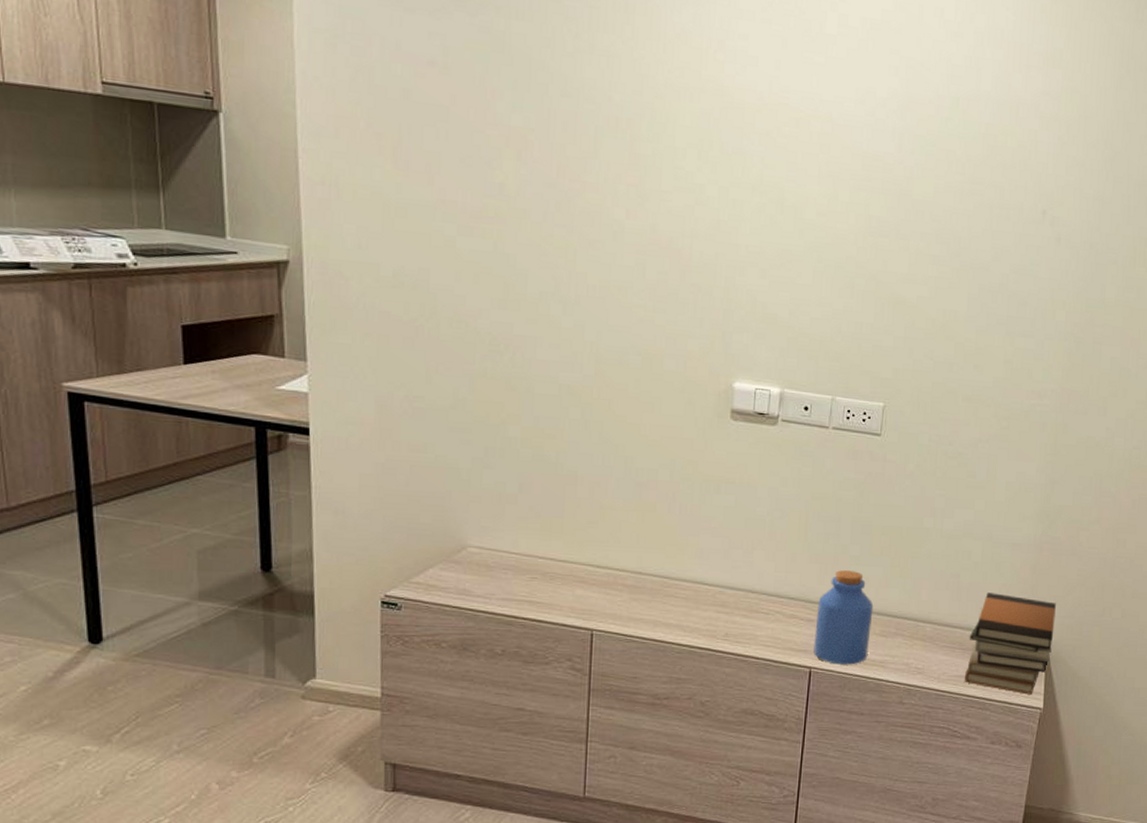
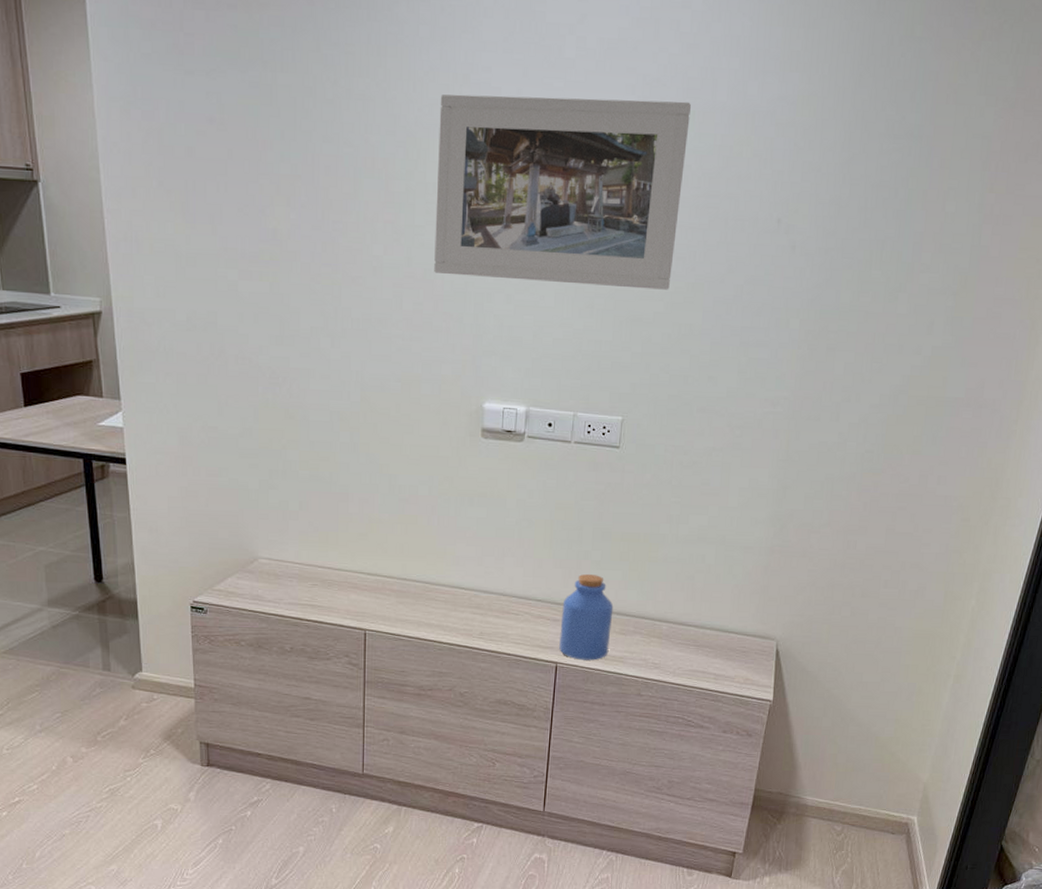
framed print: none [682,58,955,274] -> present [434,94,691,290]
book stack: present [965,592,1056,695] -> none [698,593,786,688]

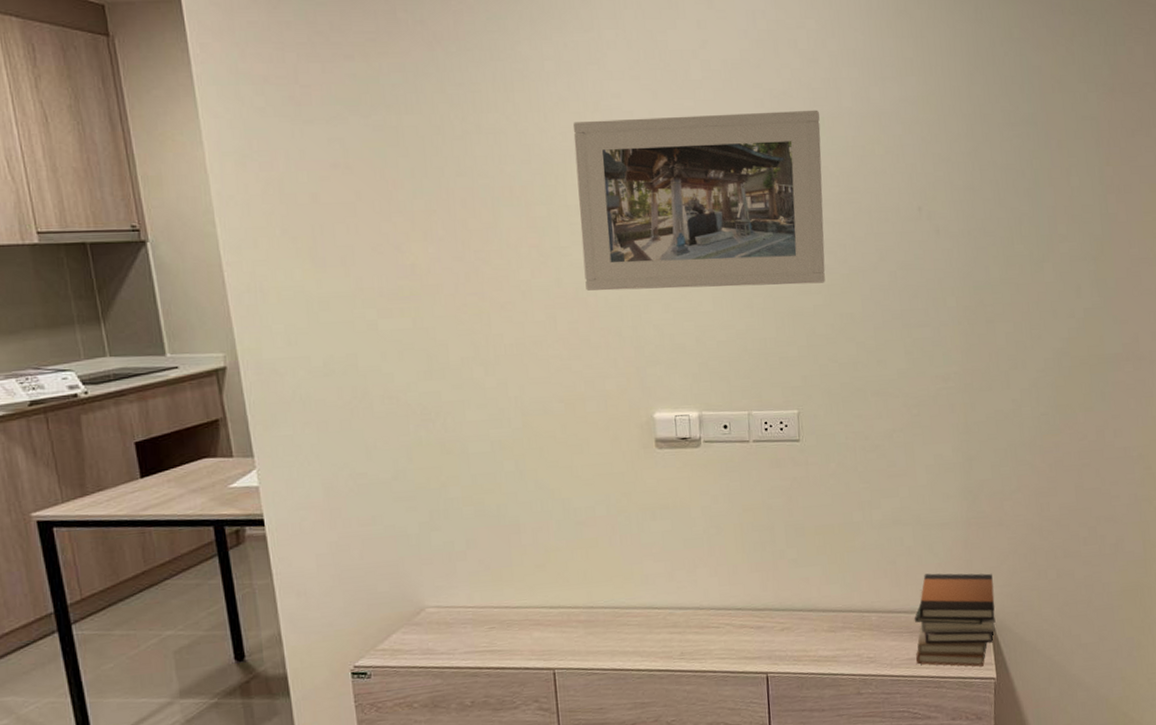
jar: present [559,573,614,660] -> none [764,573,820,666]
book stack: none [698,593,786,688] -> present [914,573,996,667]

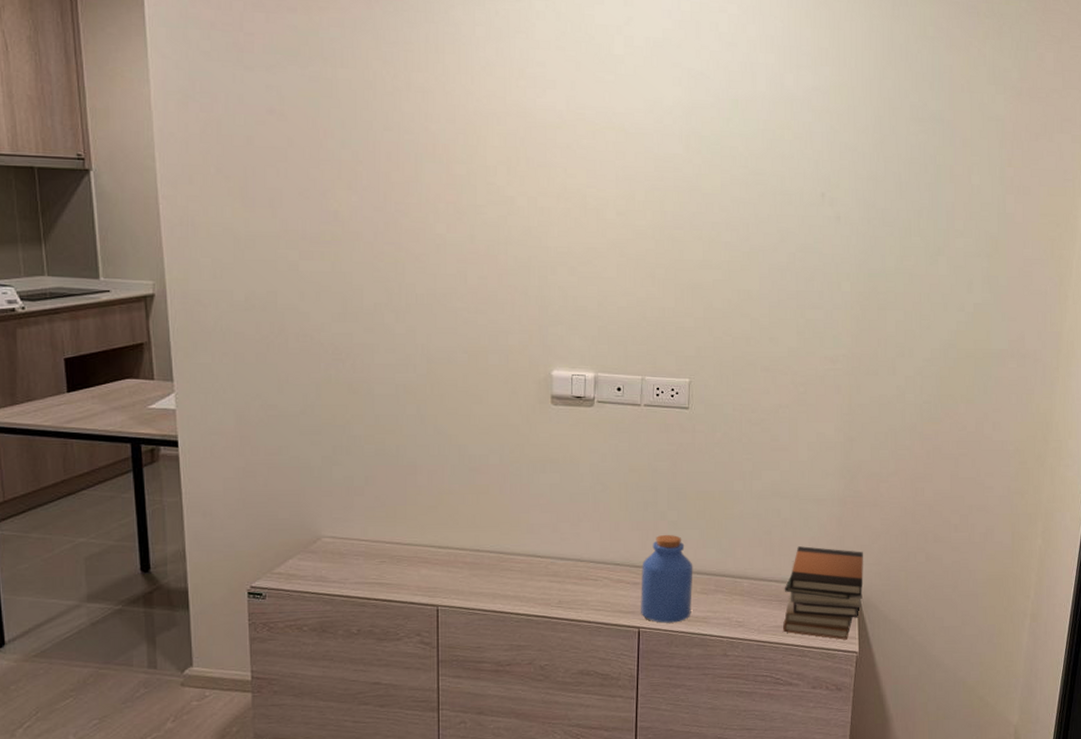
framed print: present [572,110,826,291] -> none [497,86,734,259]
jar: none [764,573,820,666] -> present [641,534,693,623]

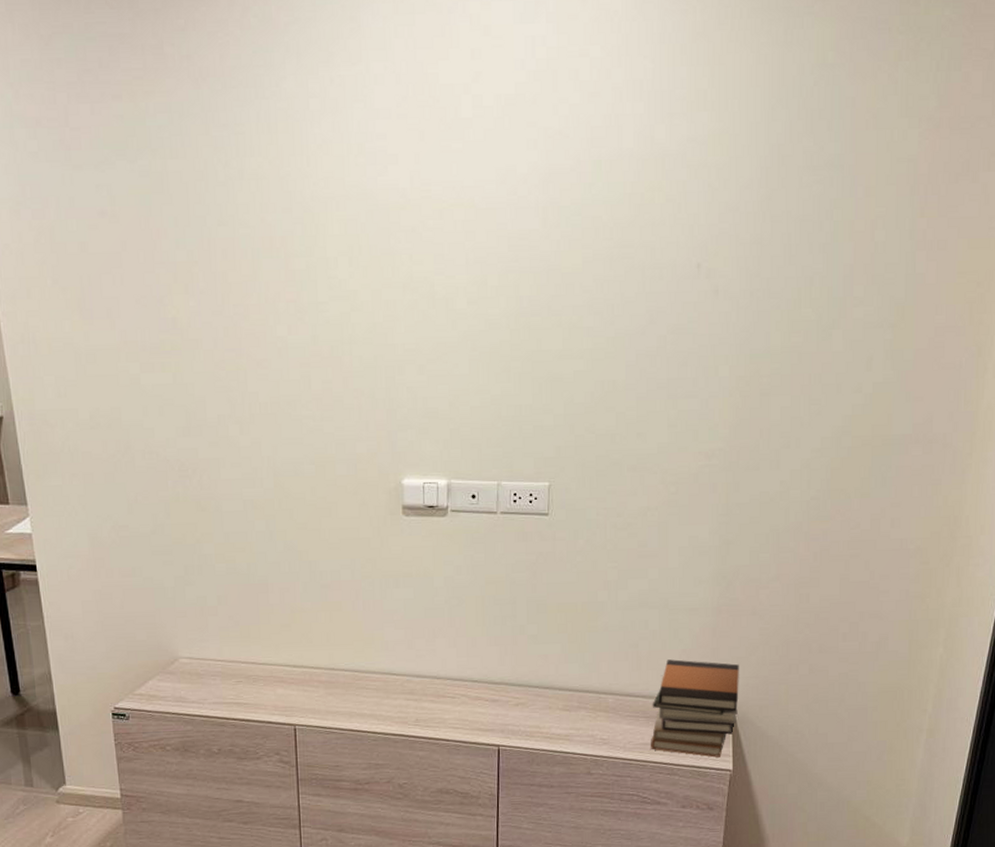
jar: present [641,534,693,623] -> none [500,649,555,741]

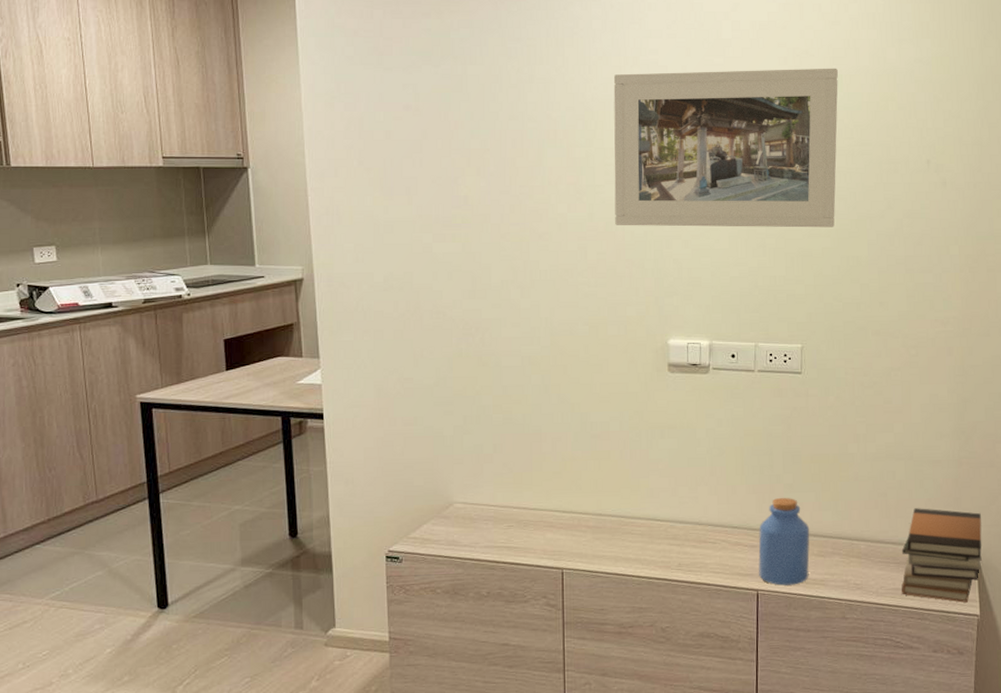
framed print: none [335,151,597,350] -> present [613,68,838,228]
jar: none [500,649,555,741] -> present [758,497,810,586]

